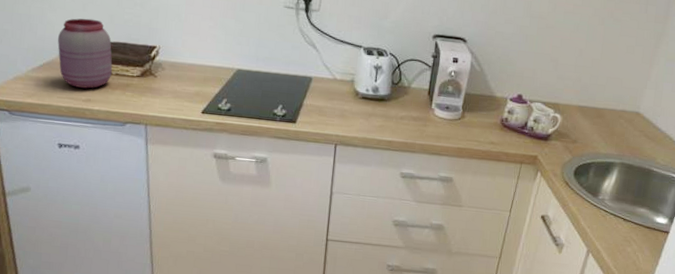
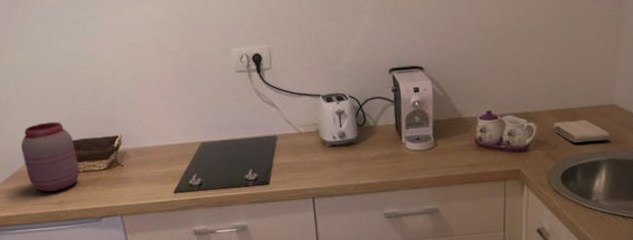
washcloth: none [576,118,629,144] -> present [552,119,611,143]

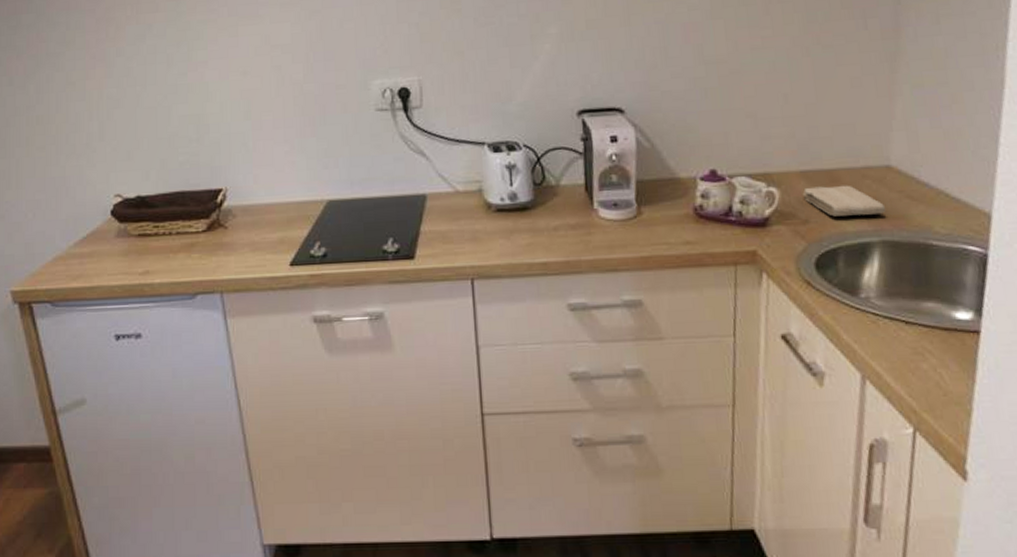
jar: present [21,121,80,192] -> none [102,168,172,258]

